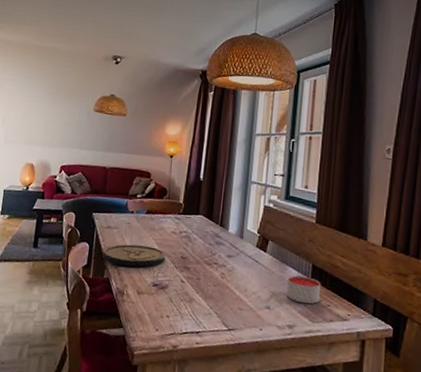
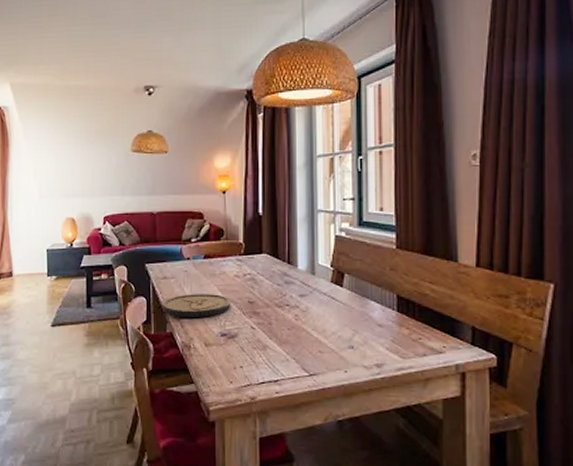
candle: present [286,275,321,304] -> none [369,309,410,339]

